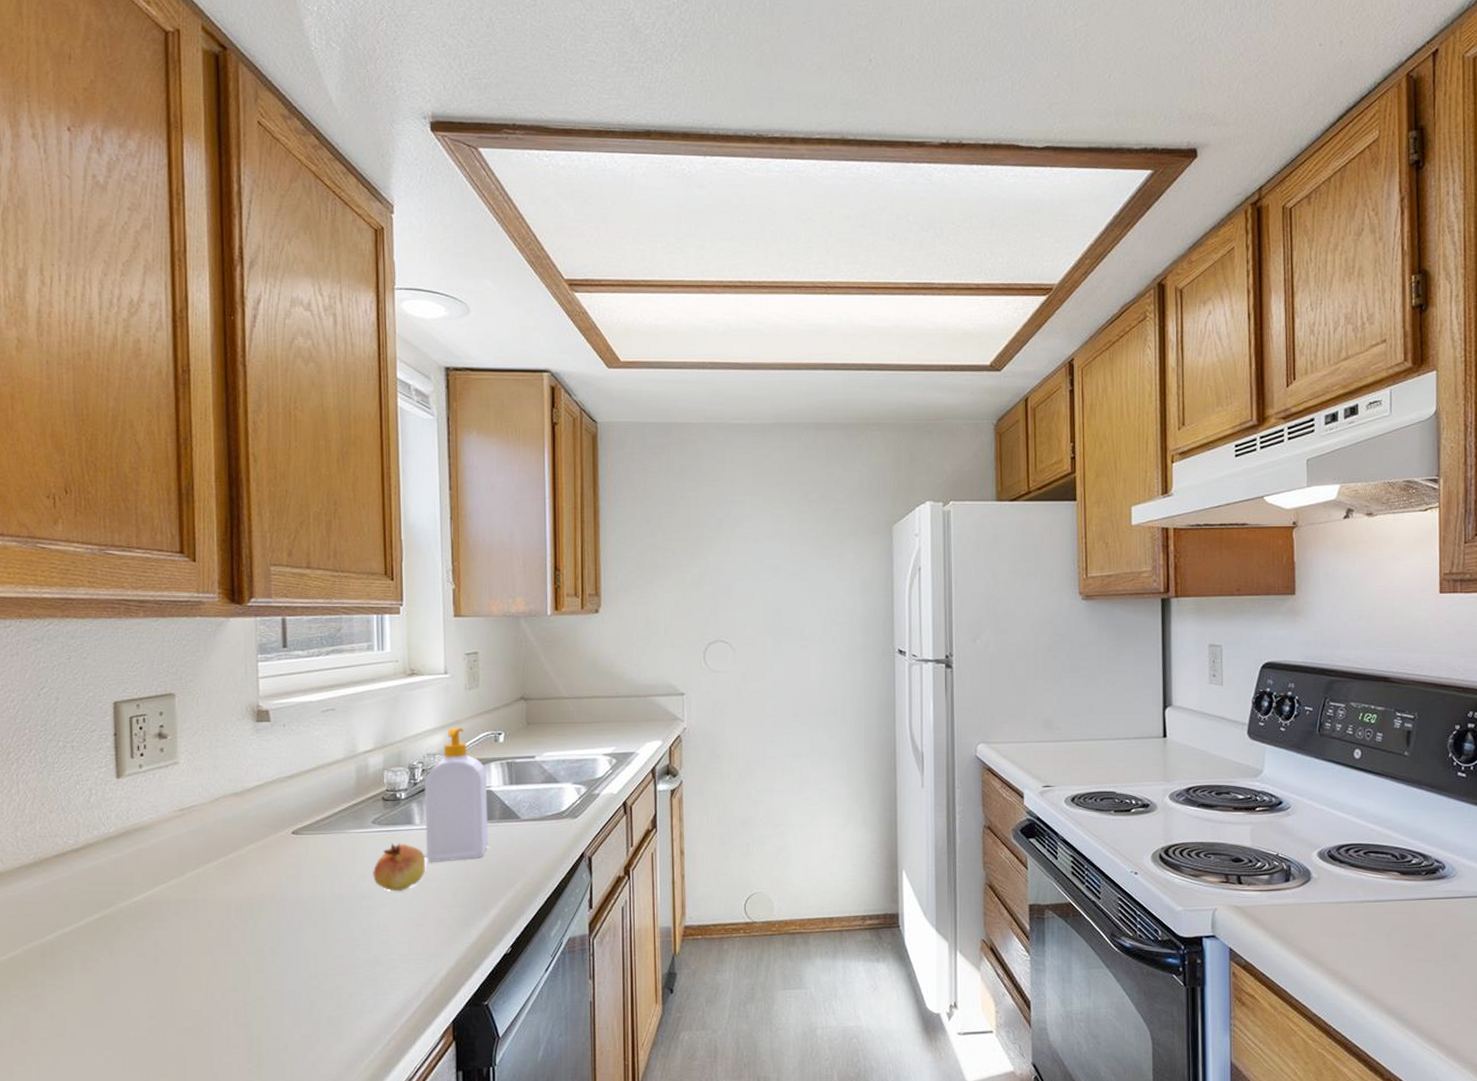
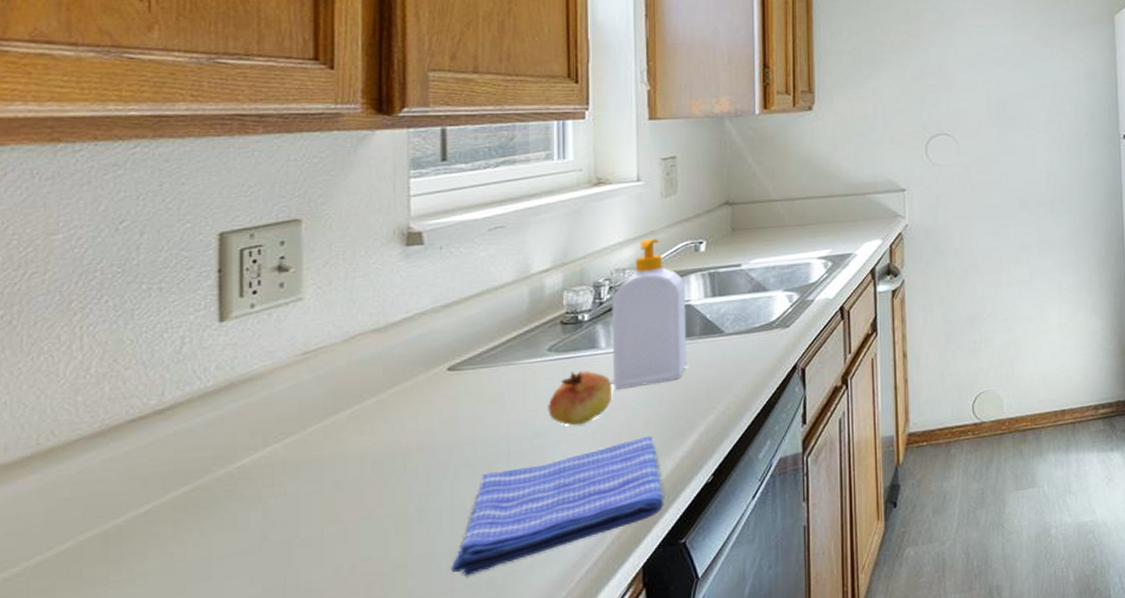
dish towel: none [299,906,470,1013] -> present [451,436,664,576]

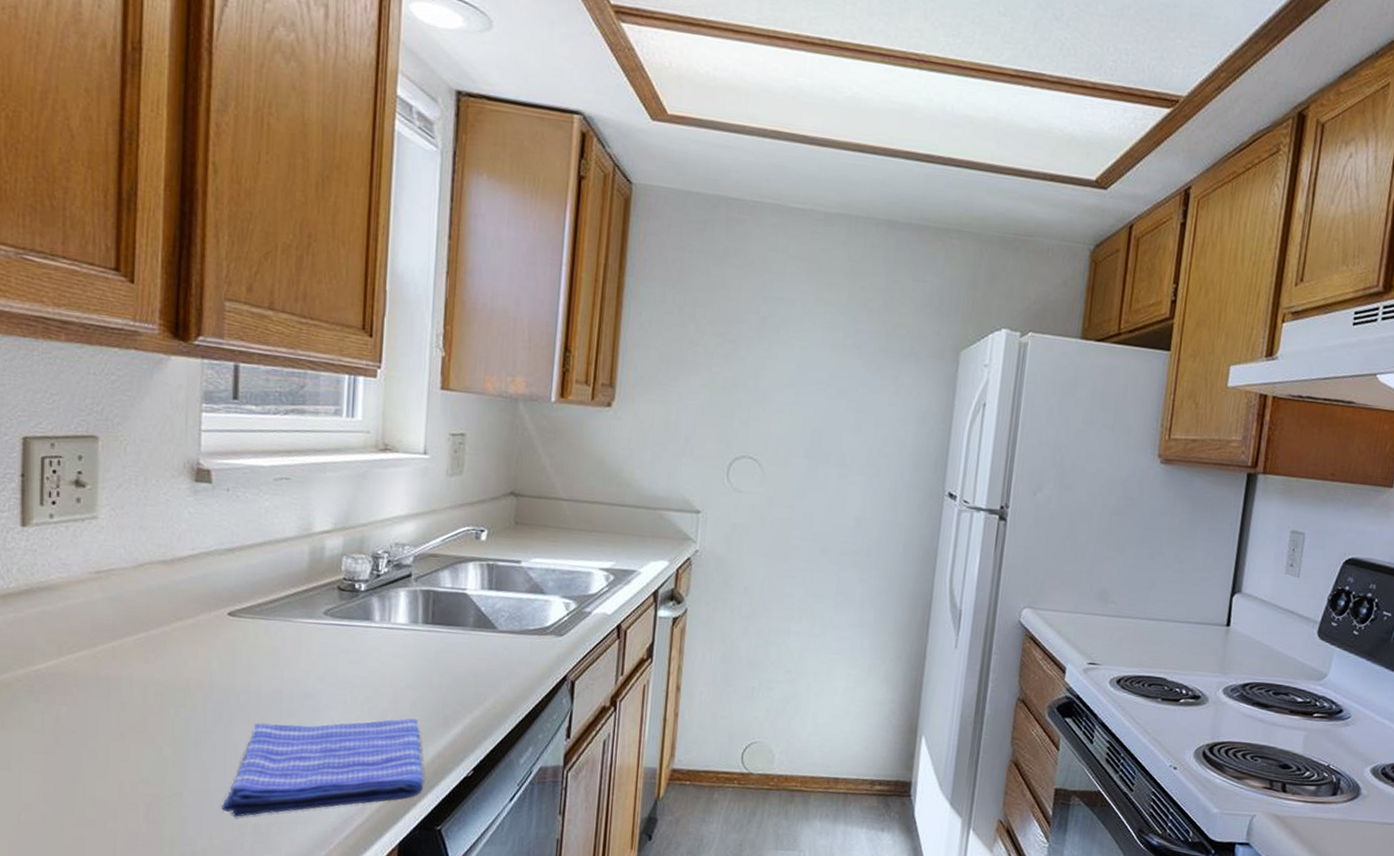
fruit: present [548,370,613,426] -> none [320,640,383,695]
soap bottle: present [611,238,687,390] -> none [383,517,462,668]

